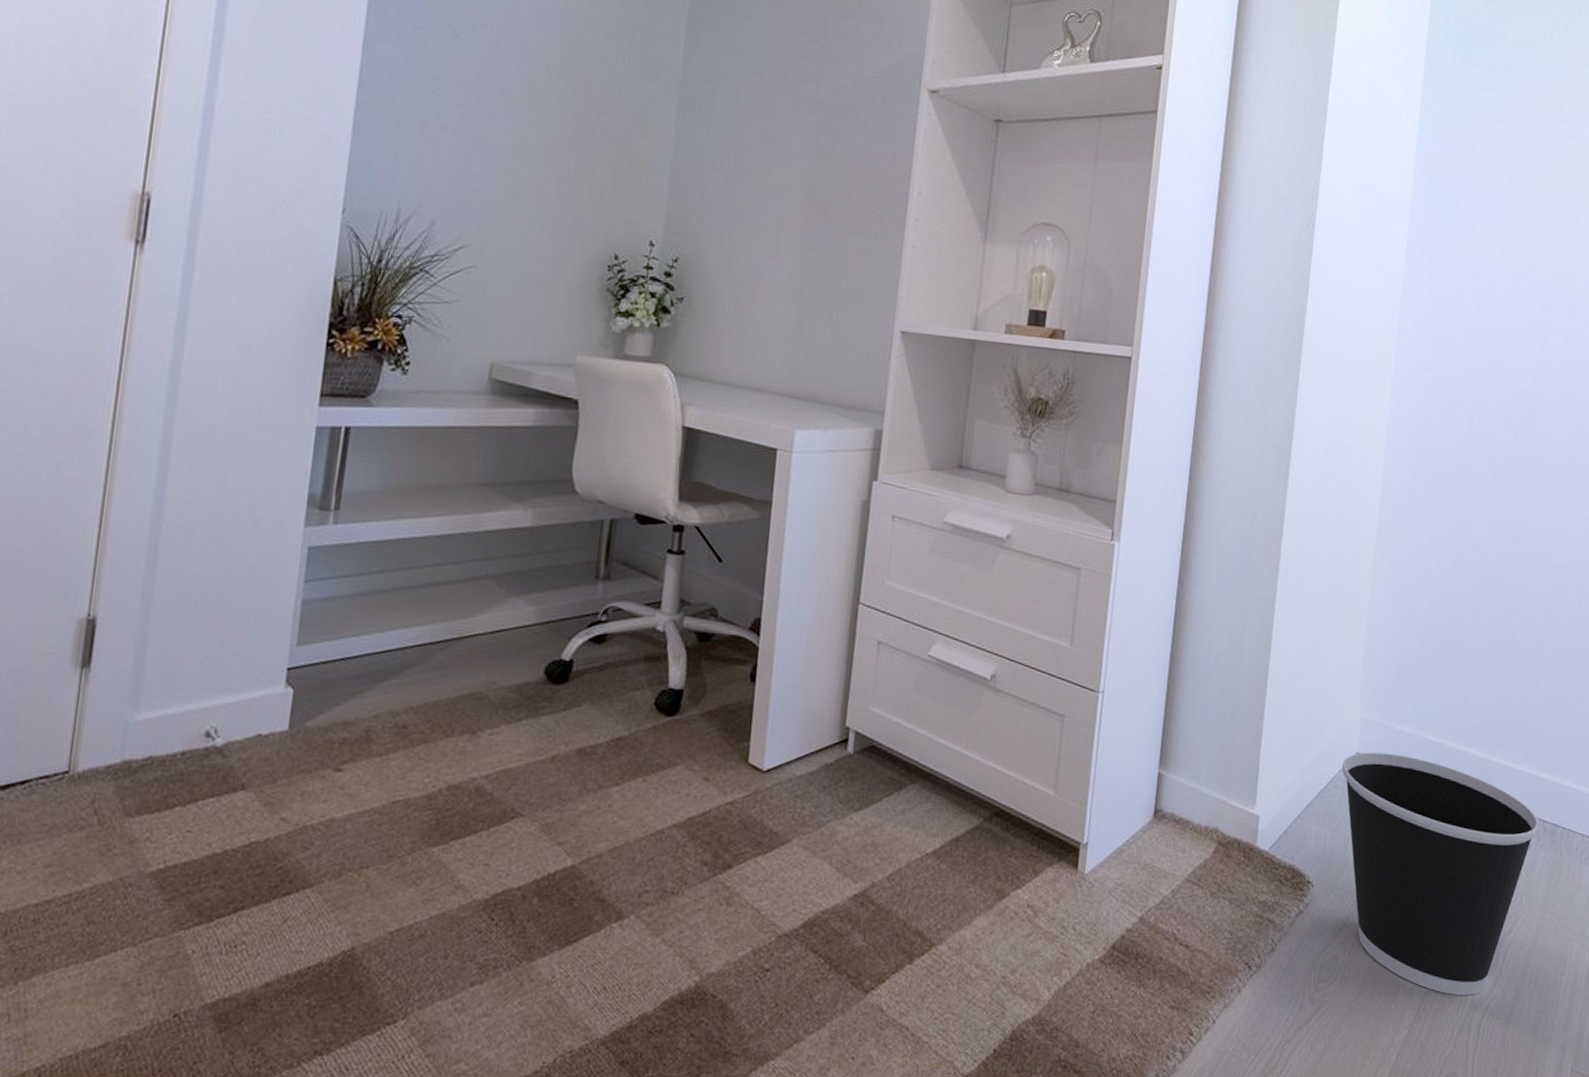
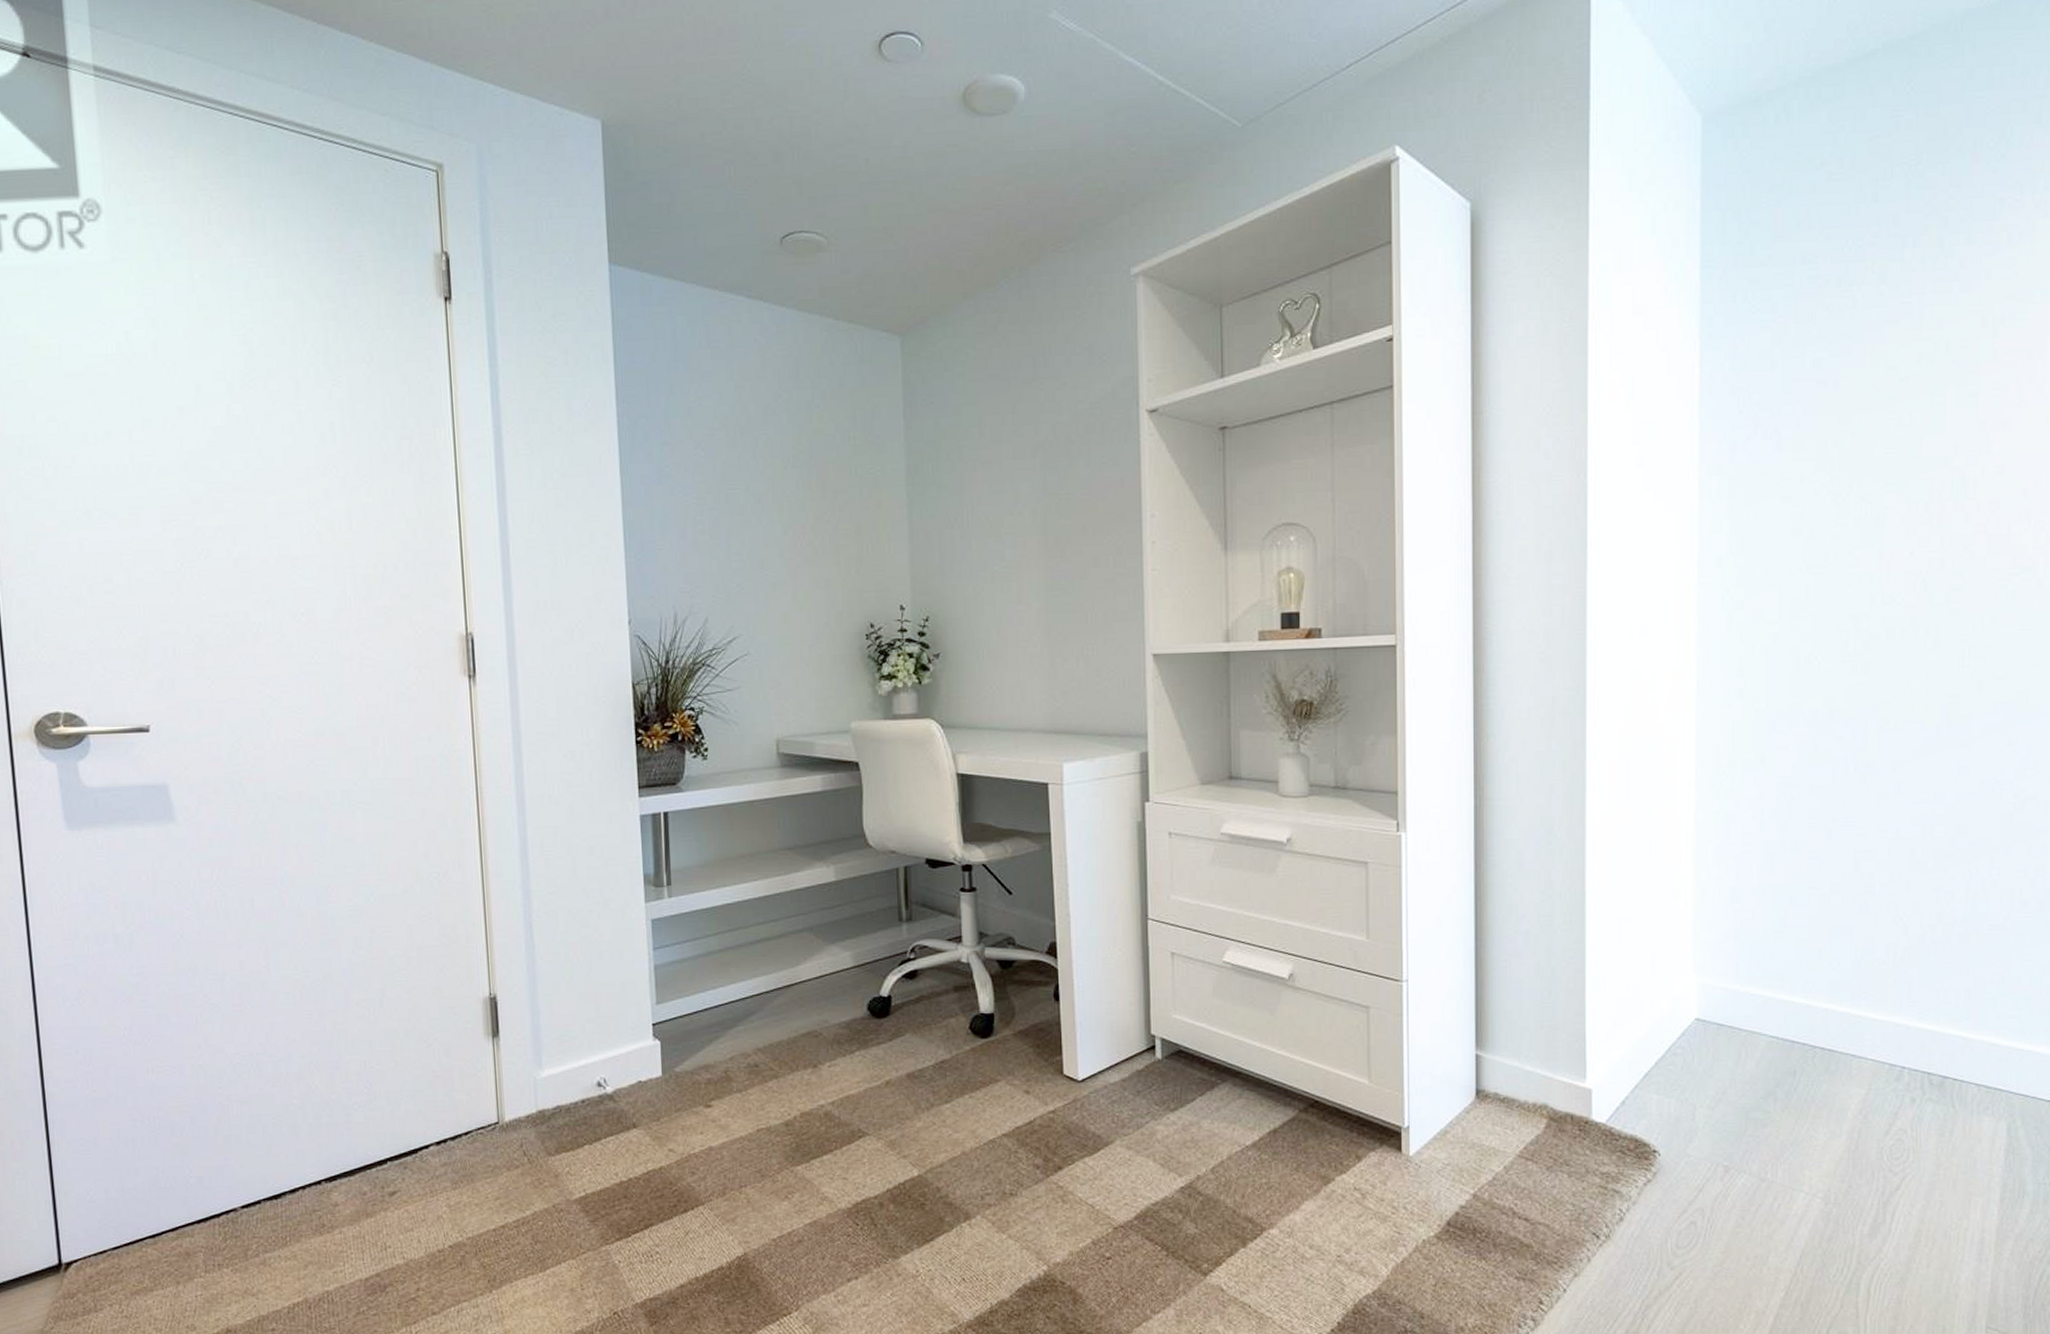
wastebasket: present [1342,752,1540,995] -> none [1681,1016,1923,1256]

